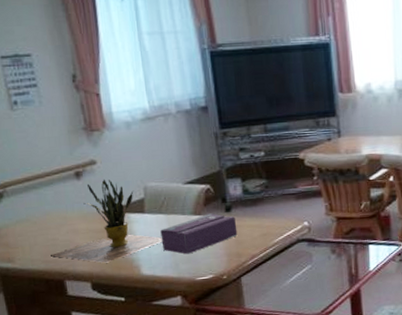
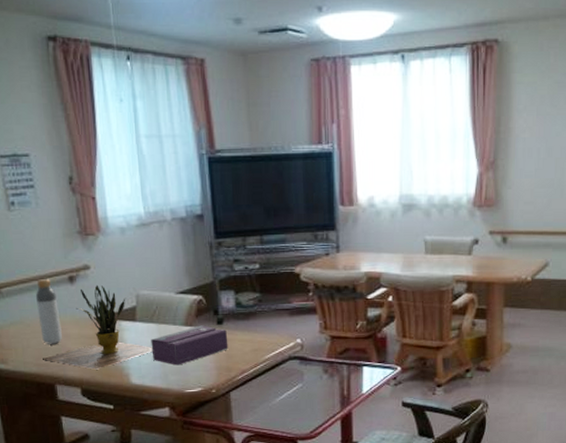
bottle: none [41,176,70,241] -> present [35,279,62,344]

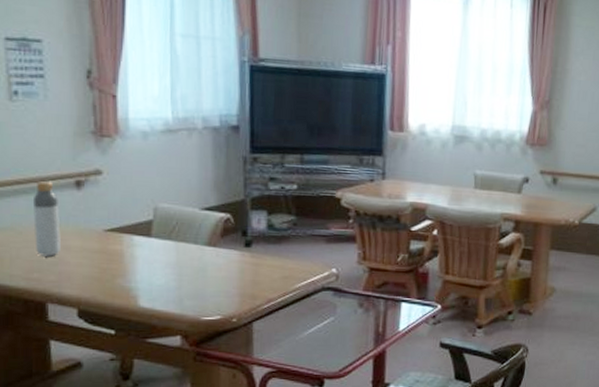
potted plant: present [43,284,153,370] -> none [34,192,168,289]
tissue box: present [151,325,228,366] -> none [166,246,256,289]

